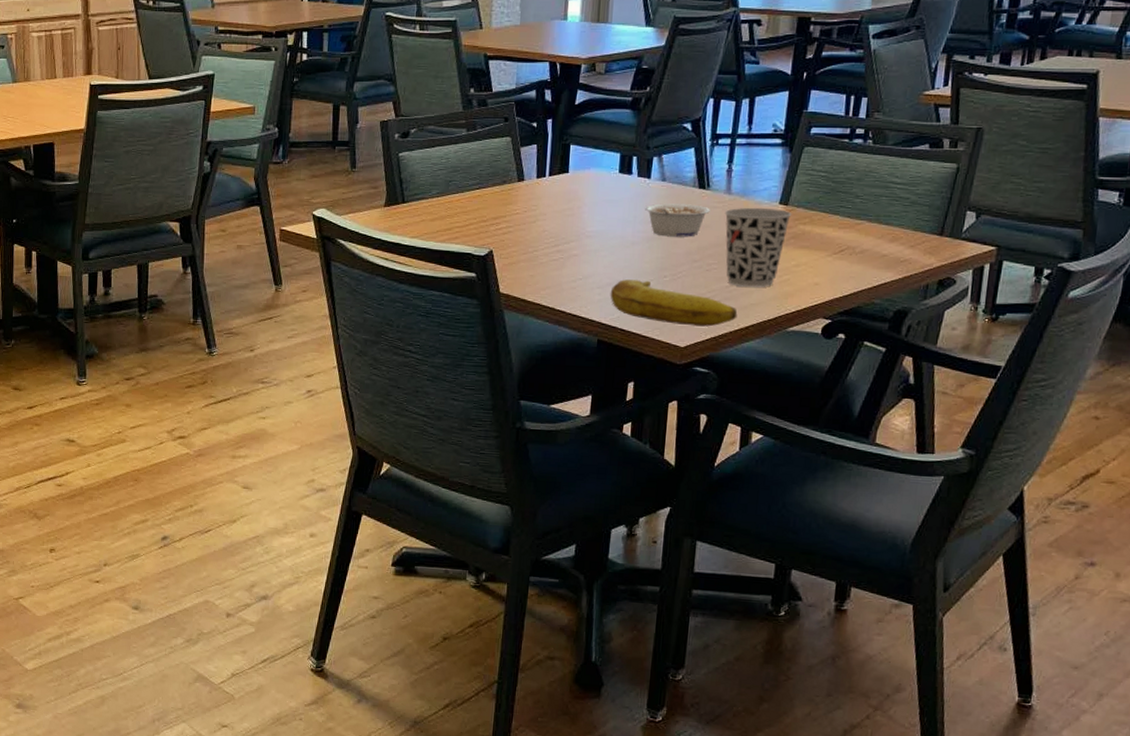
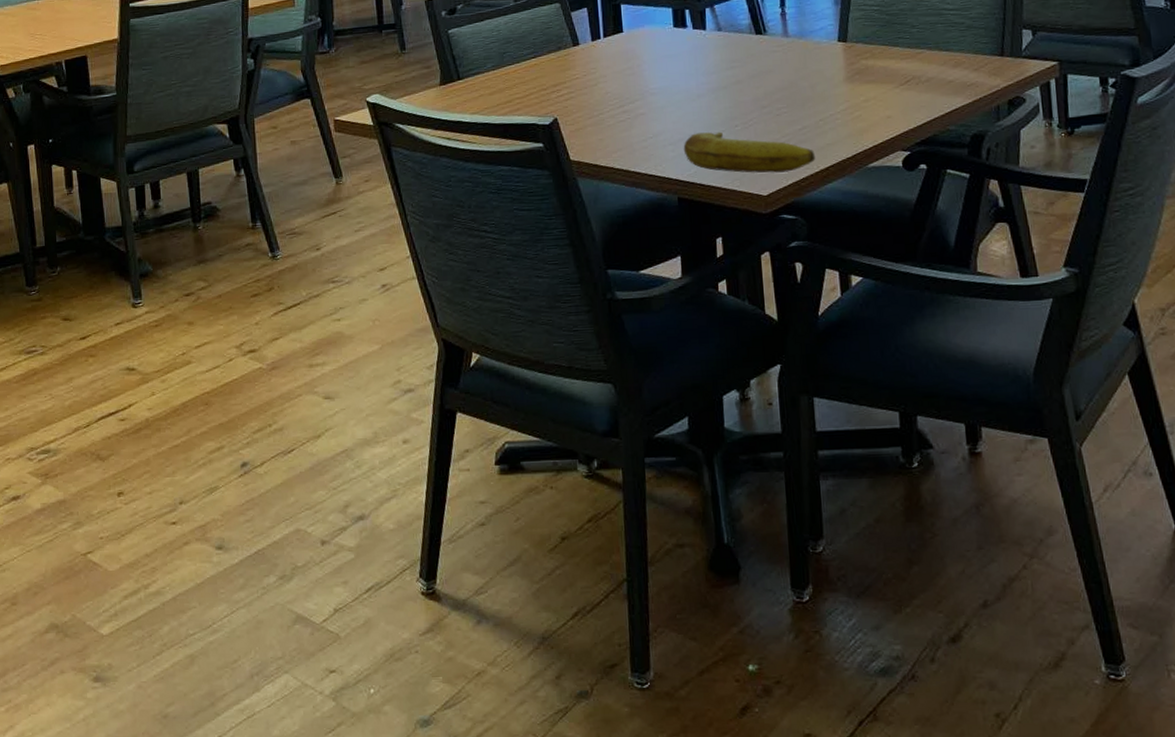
legume: present [645,203,710,237] -> none [705,51,771,86]
cup: present [724,207,792,287] -> none [785,46,853,128]

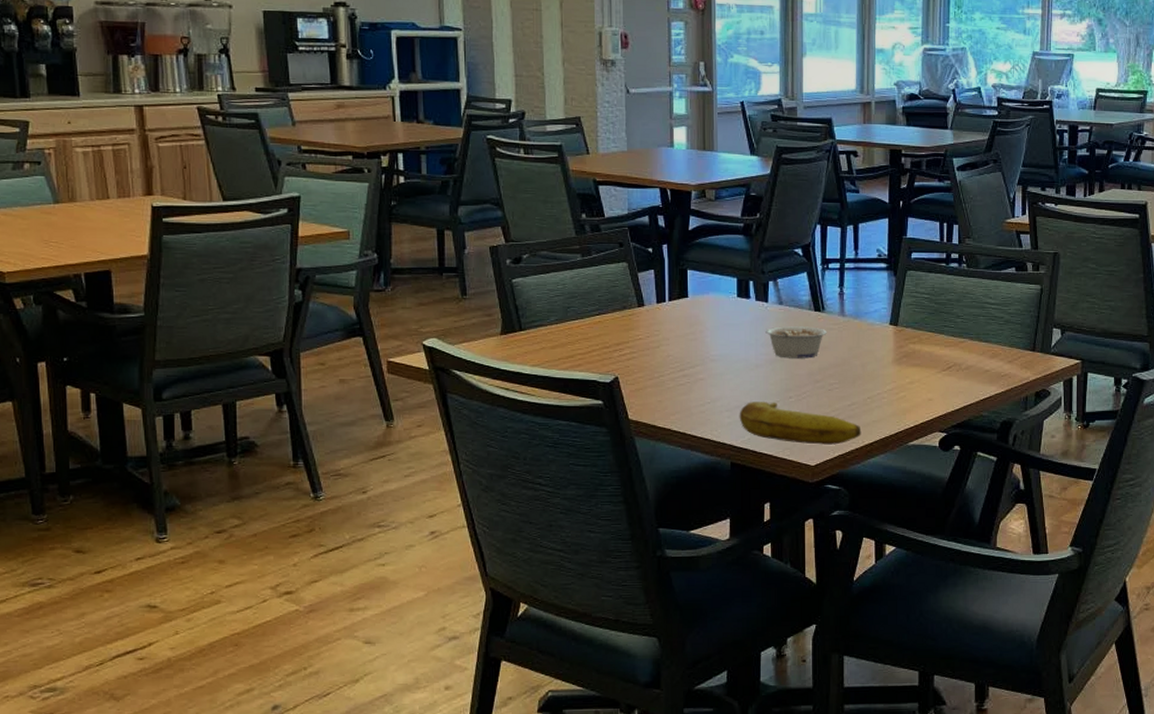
legume: none [705,51,771,86] -> present [765,326,827,359]

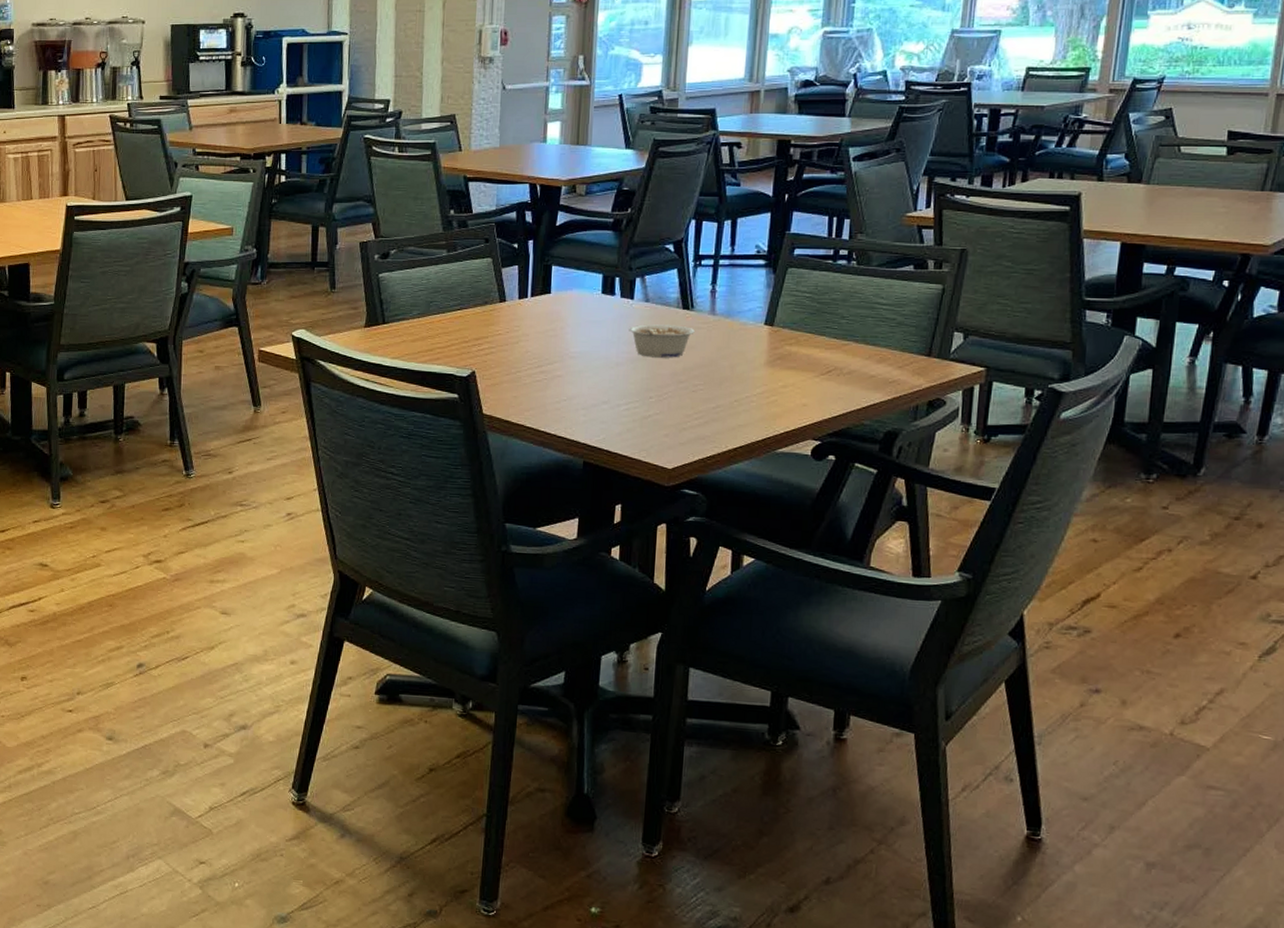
banana: present [739,402,862,445] -> none [595,400,726,449]

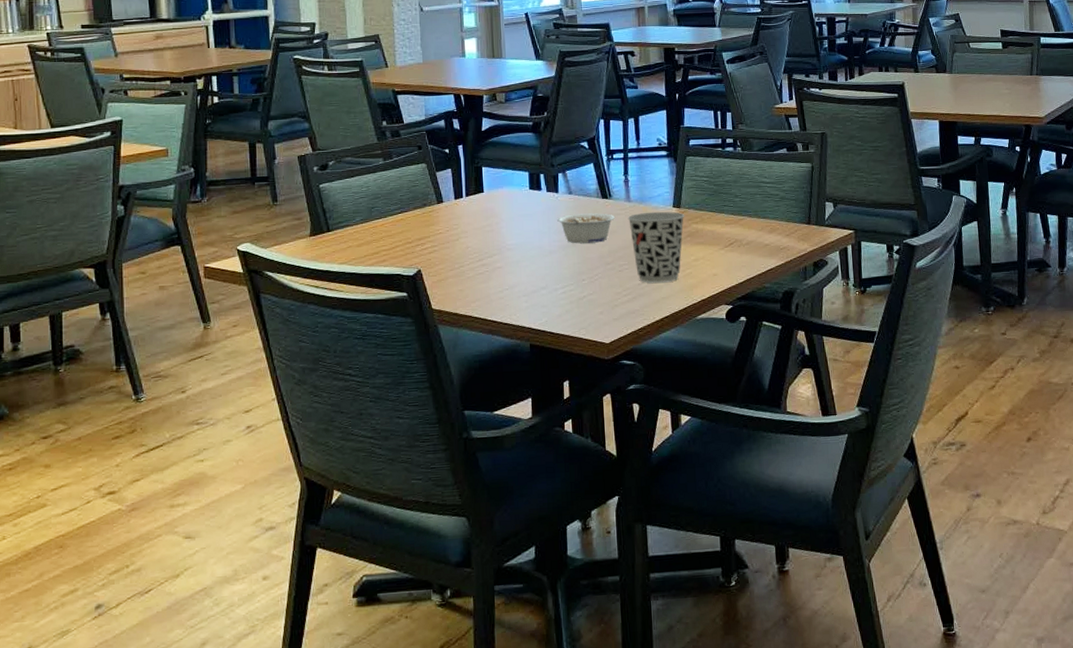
cup: none [709,328,778,408] -> present [627,211,685,283]

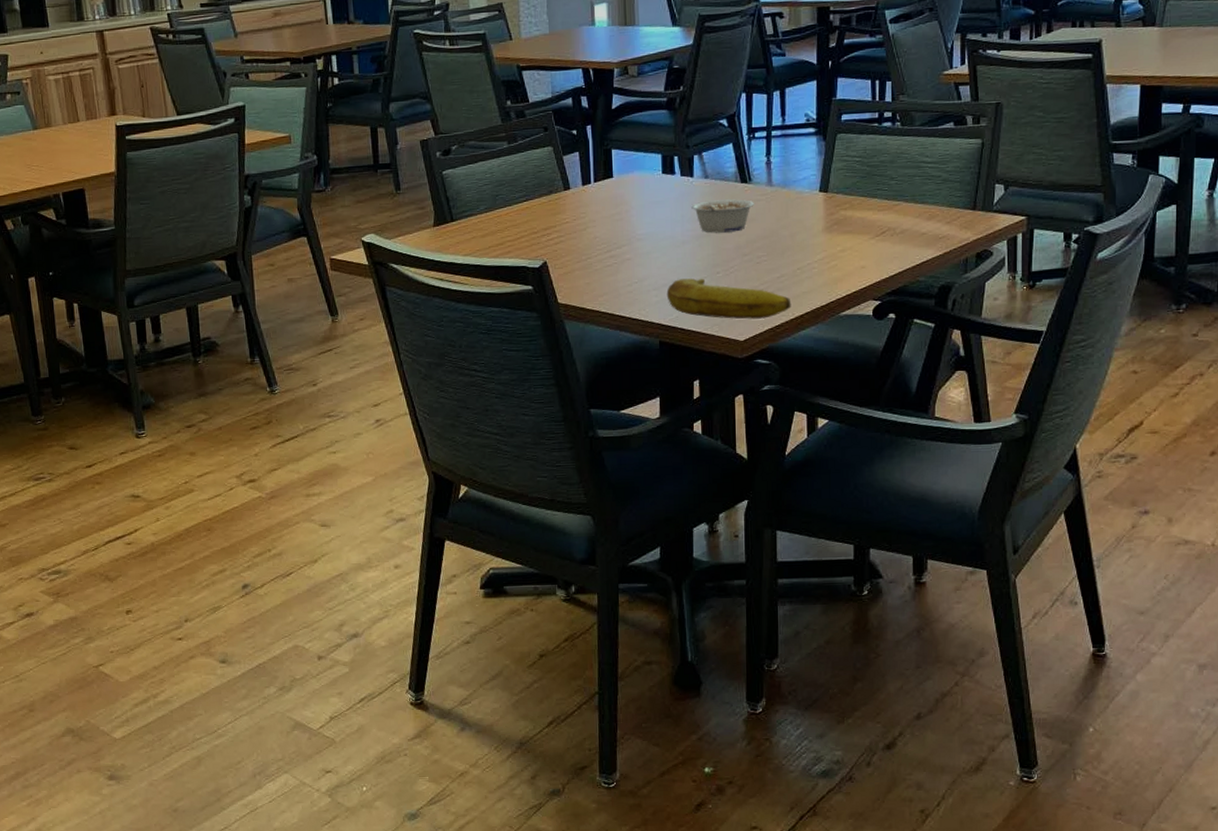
banana: none [536,285,652,323] -> present [666,278,792,320]
cup: present [627,211,685,283] -> none [768,196,833,276]

